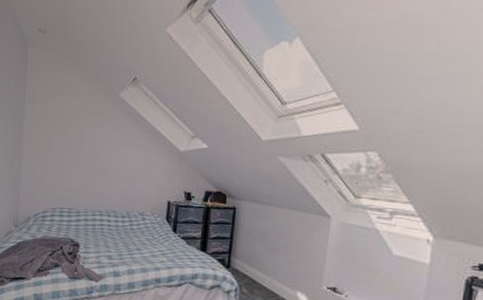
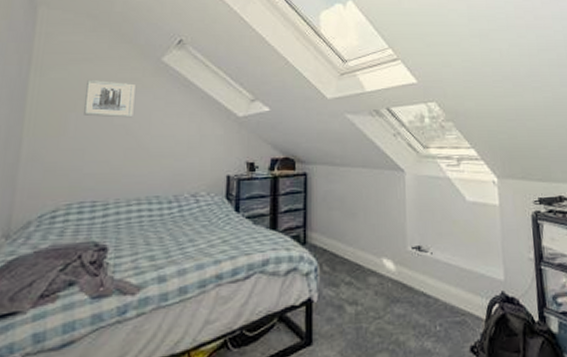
wall art: none [62,111,99,145] -> present [84,80,135,118]

